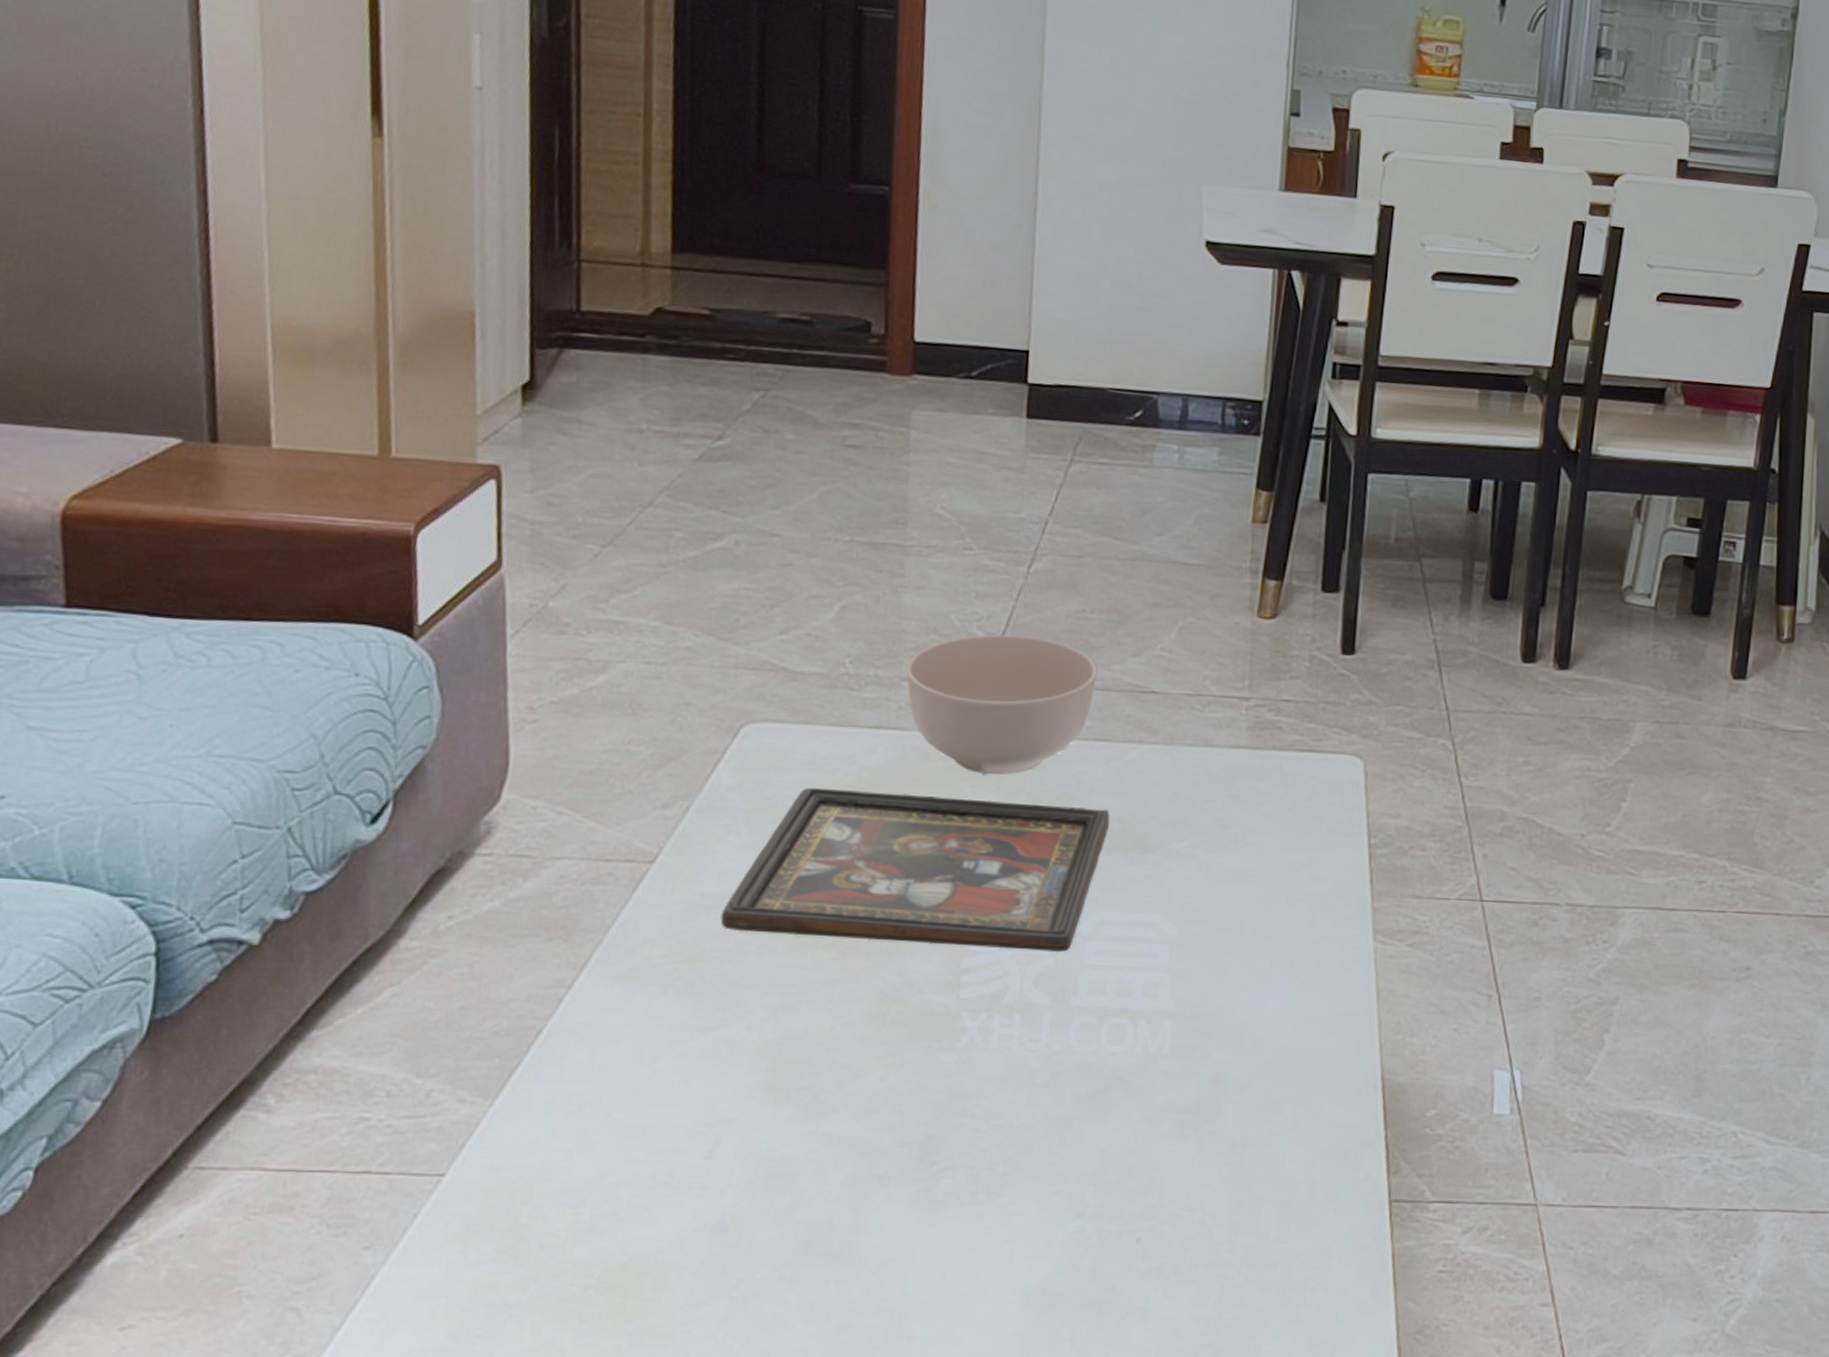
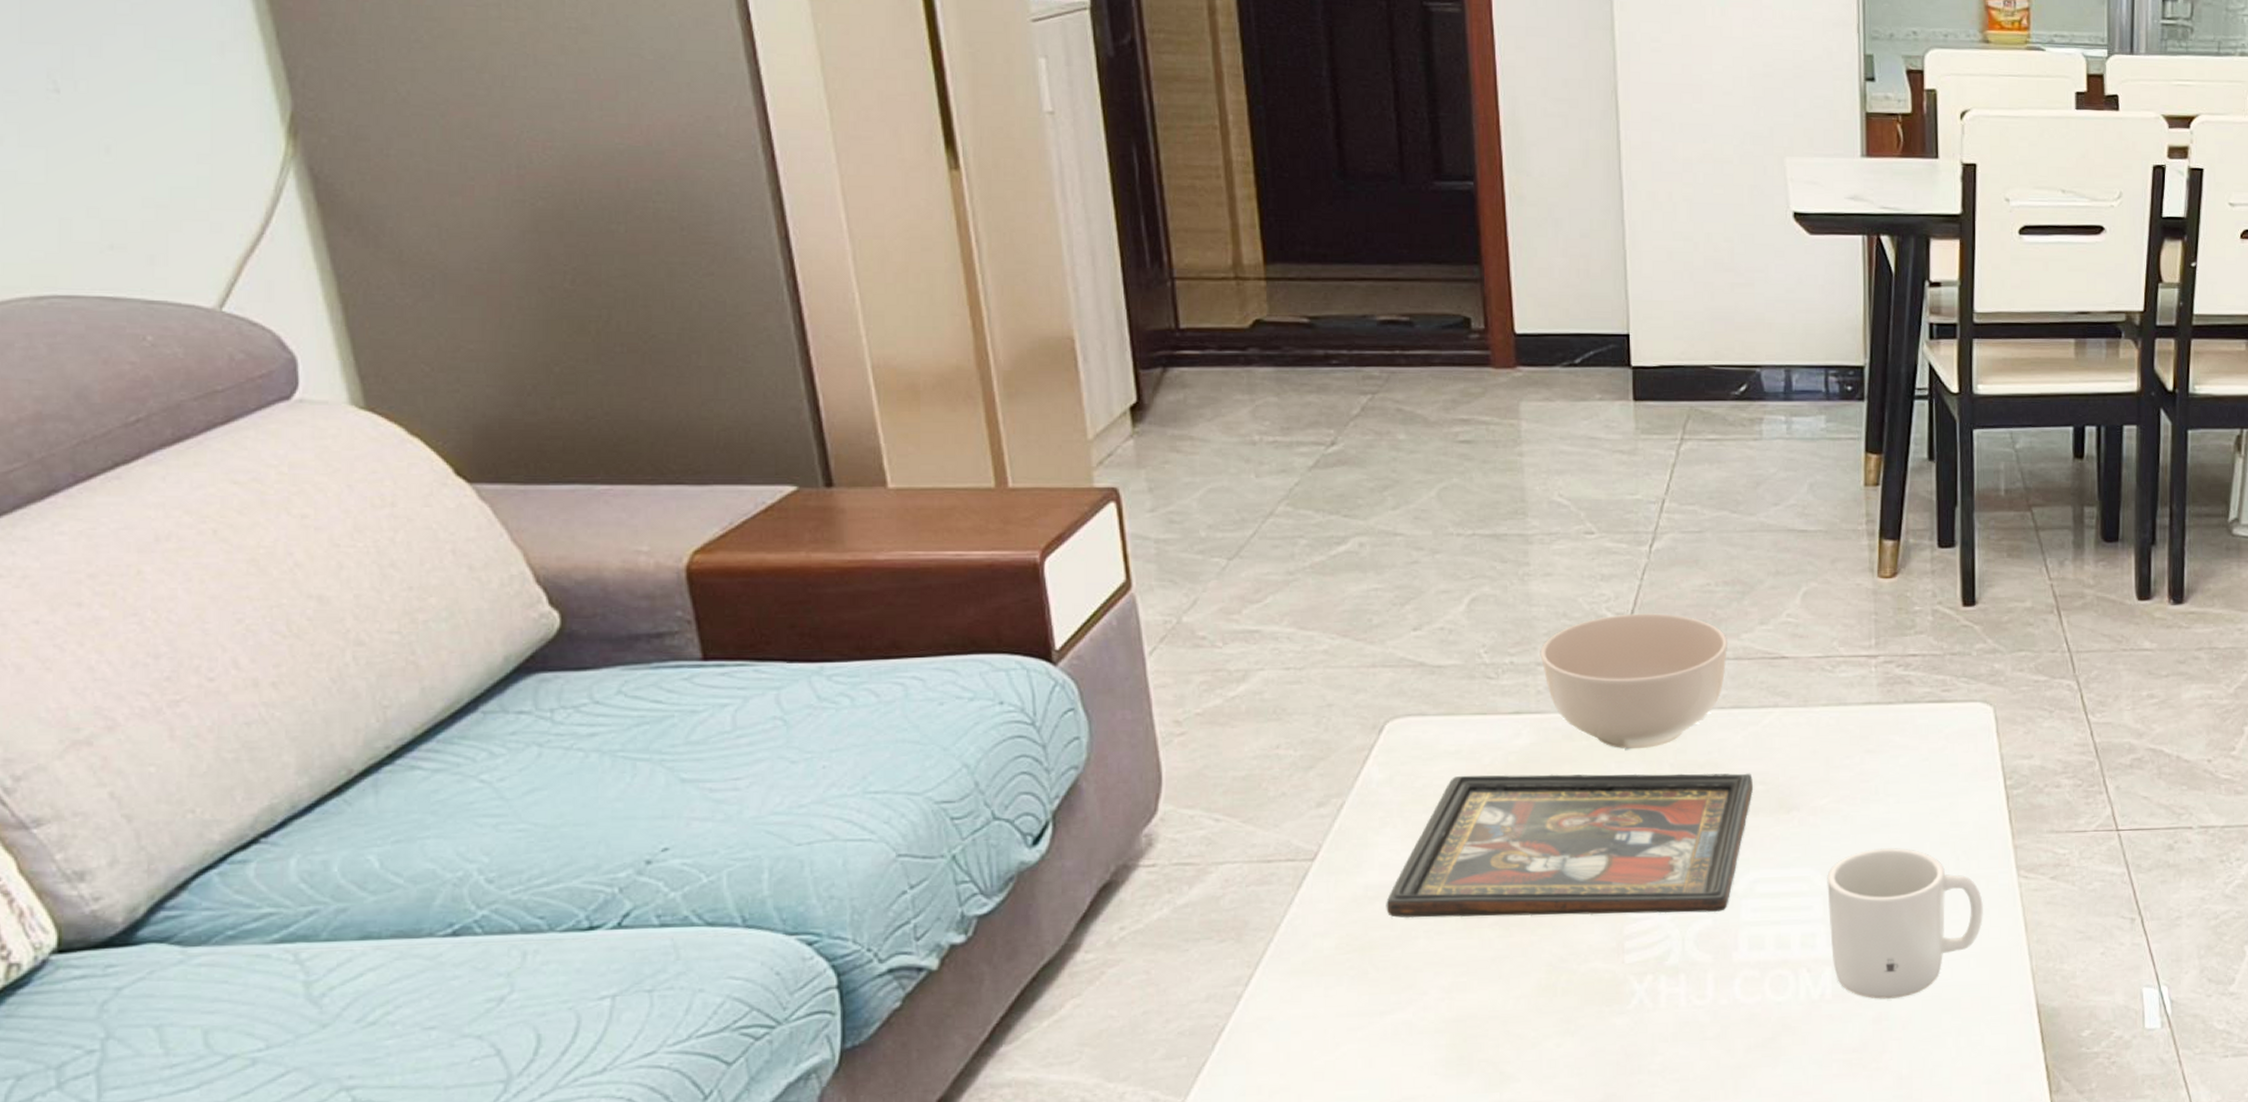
mug: none [1173,899,1335,1059] -> present [1827,848,1983,999]

